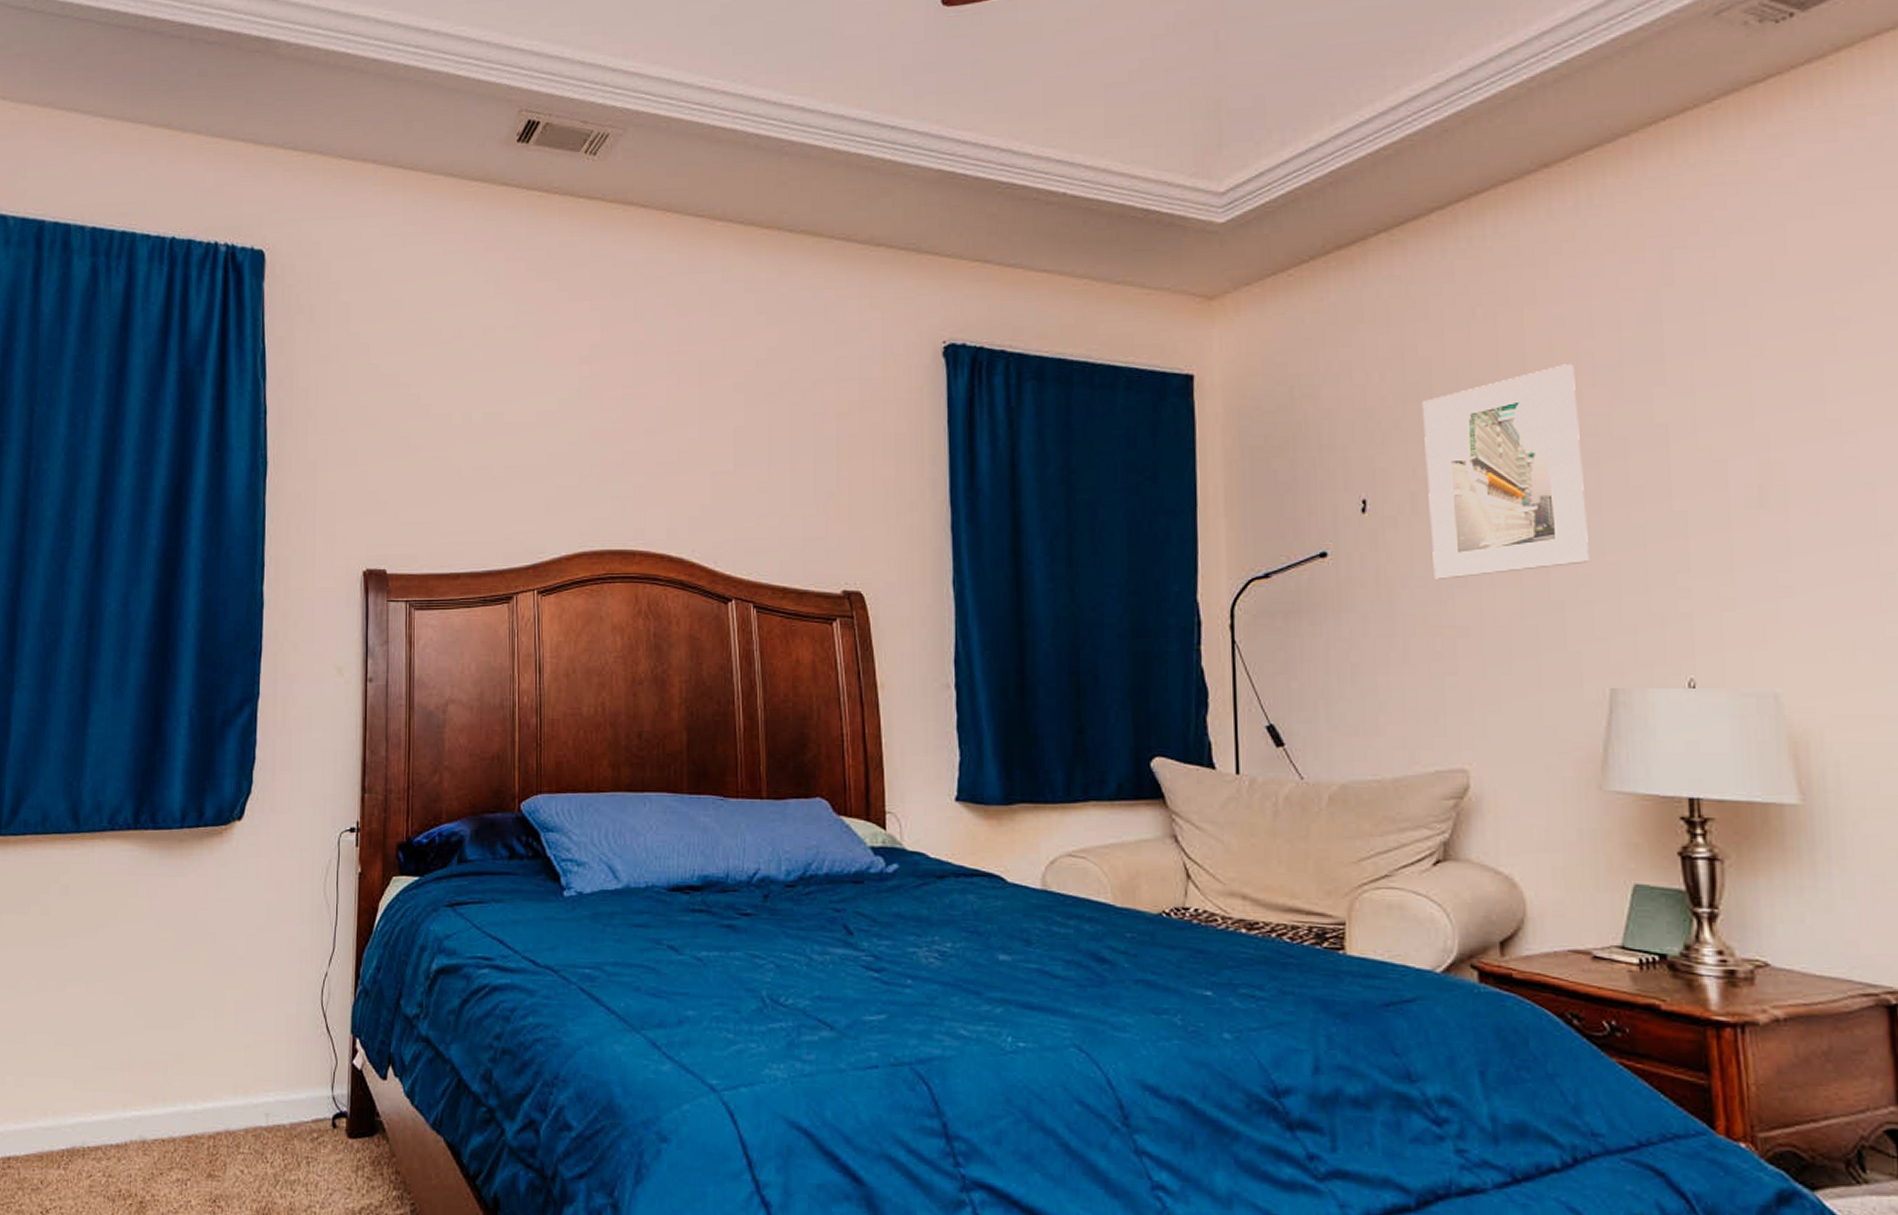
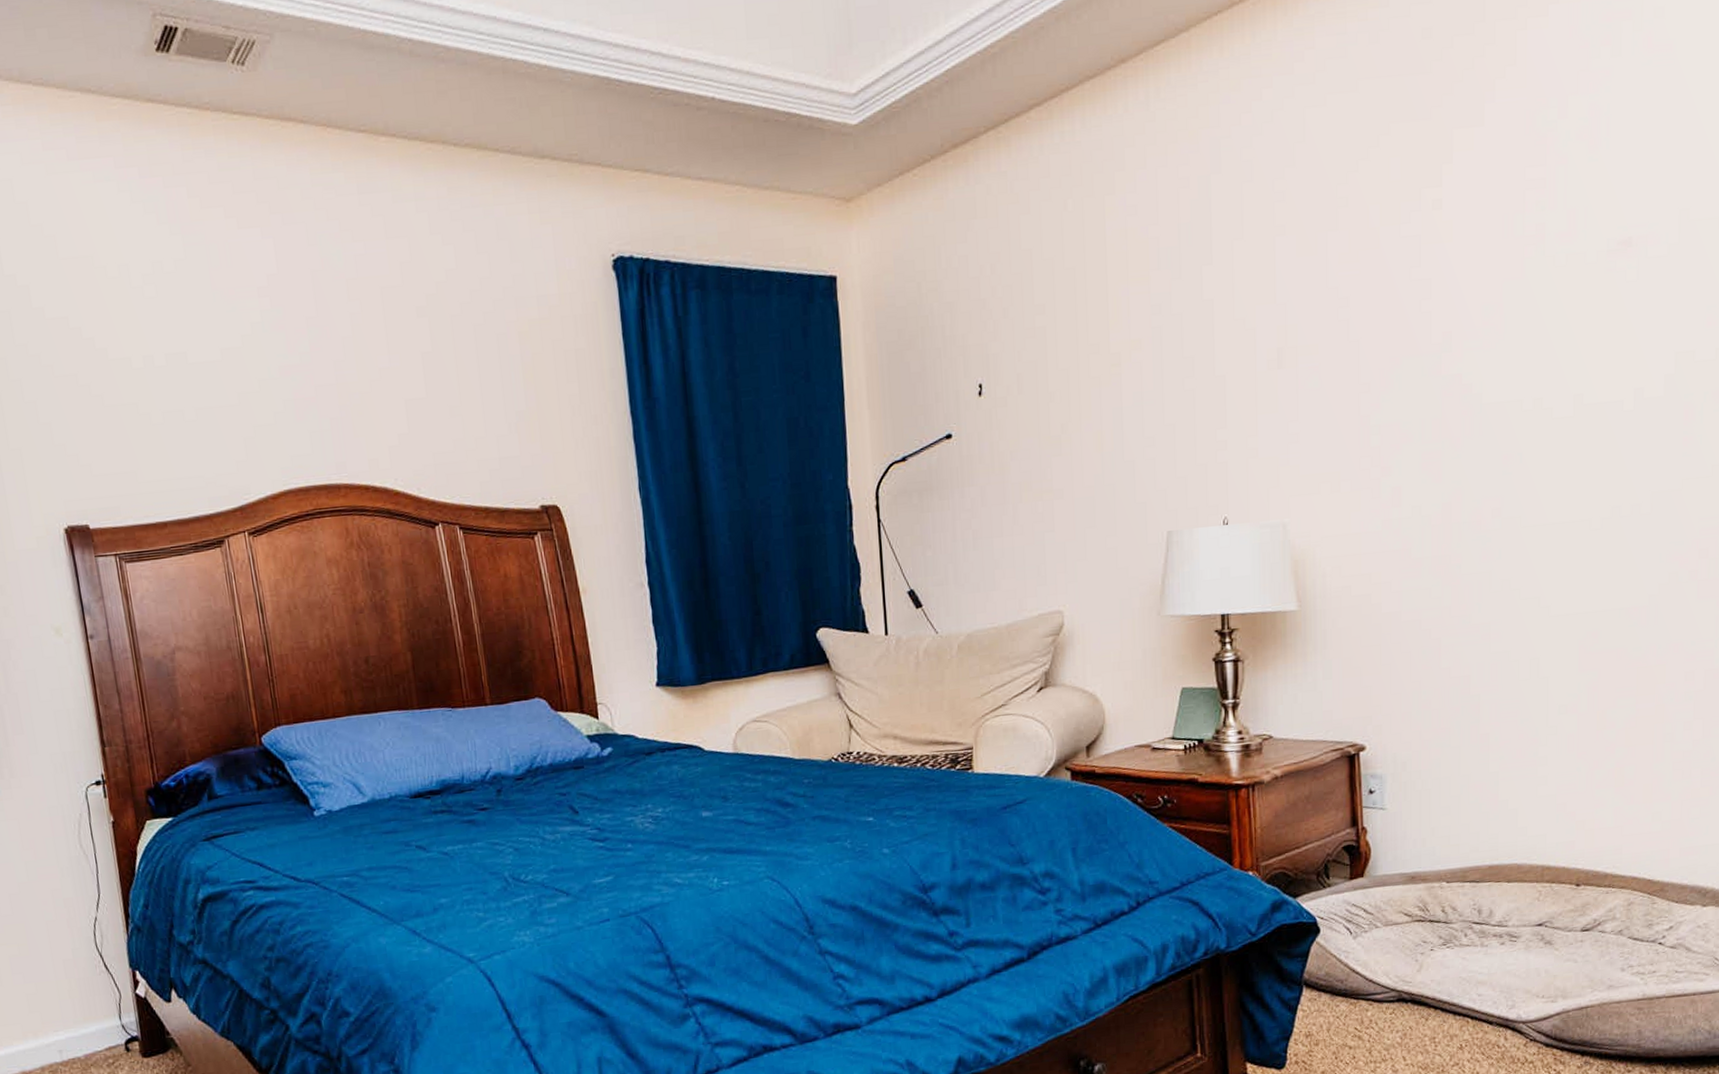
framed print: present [1421,364,1589,579] -> none [1025,249,1153,451]

